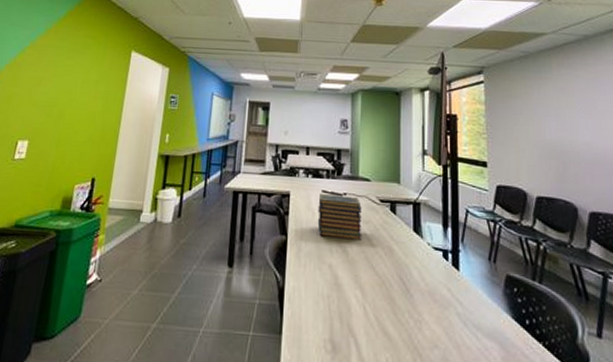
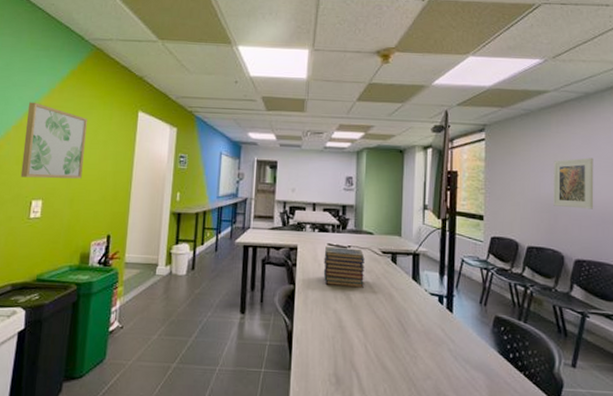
wall art: none [9,41,81,119] -> present [20,102,87,179]
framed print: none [557,101,605,157] -> present [553,157,594,209]

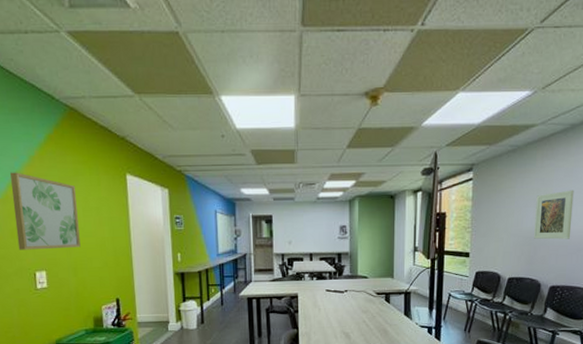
book stack: present [323,246,365,288] -> none [323,292,362,327]

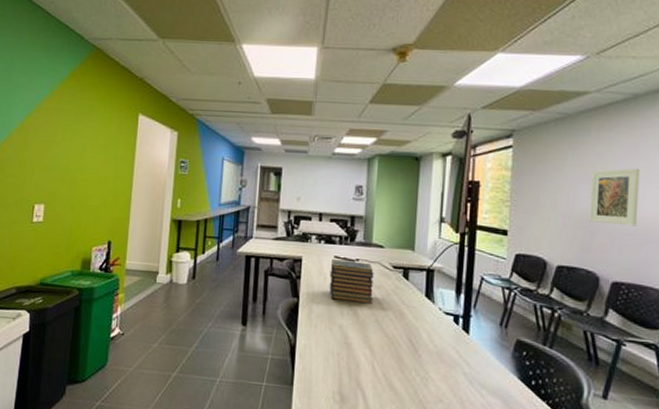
wall art: present [10,172,81,250] -> none [23,104,88,184]
book stack: none [323,292,362,327] -> present [329,258,374,304]

